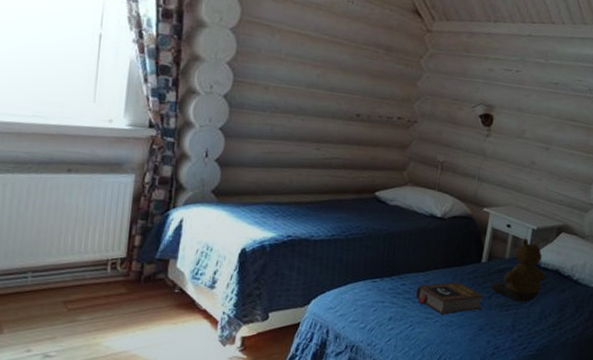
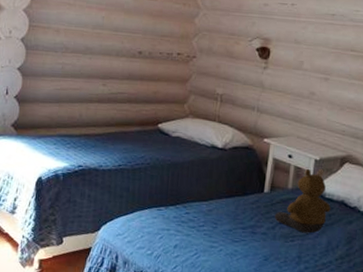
book: present [415,282,484,314] -> none [199,211,268,244]

